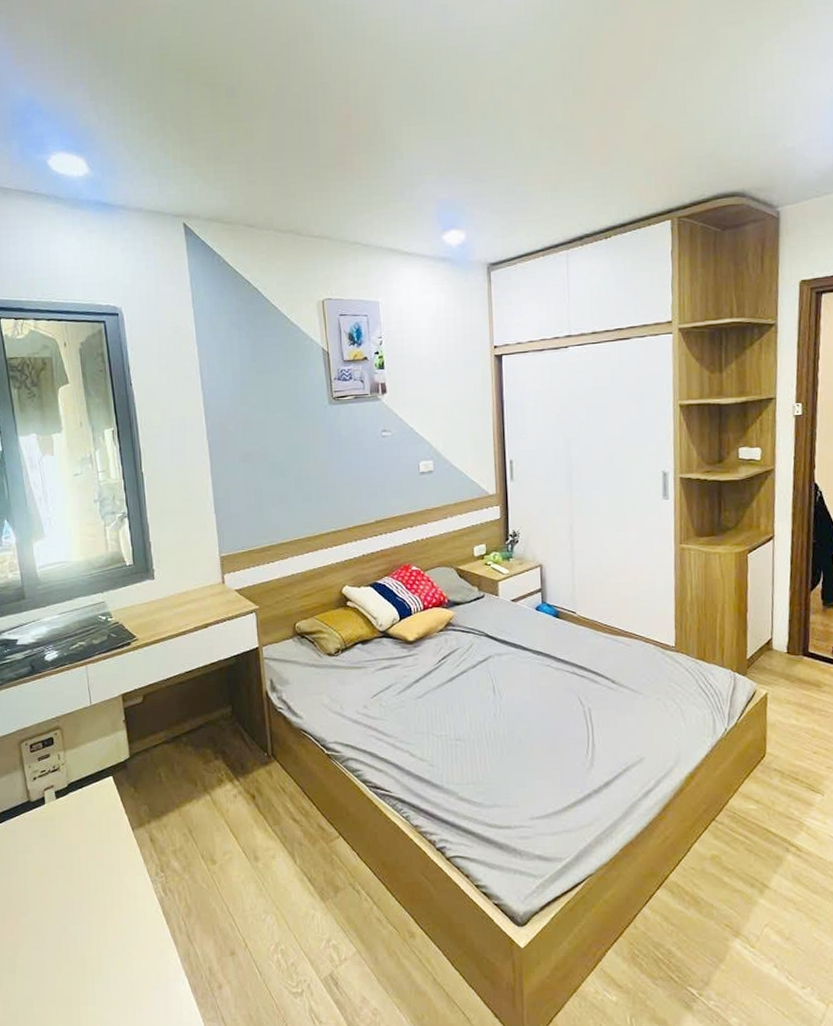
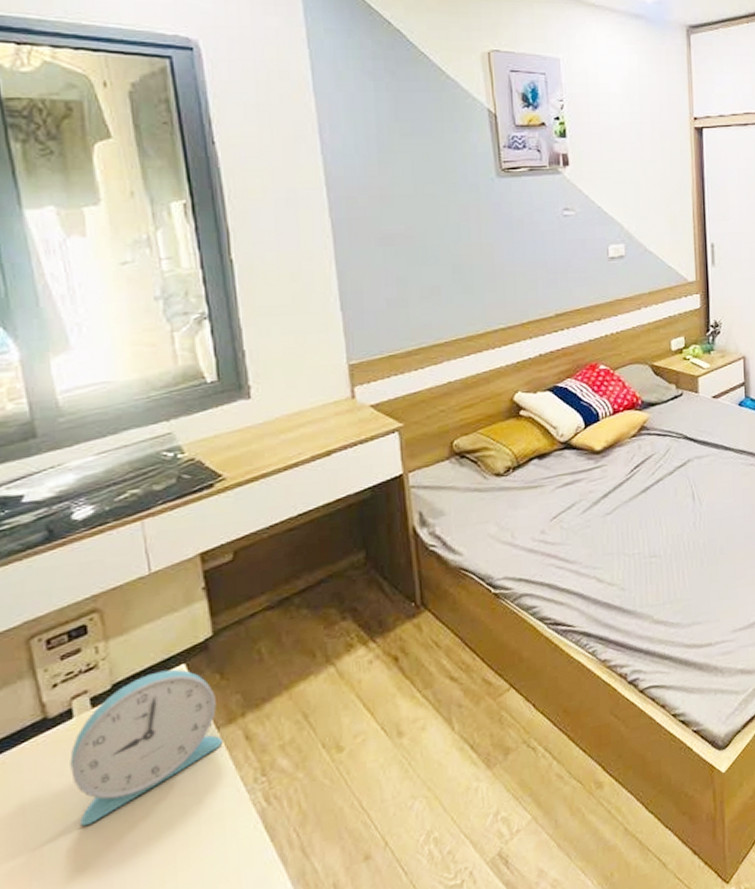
alarm clock: none [43,779,137,884] -> present [70,669,224,826]

